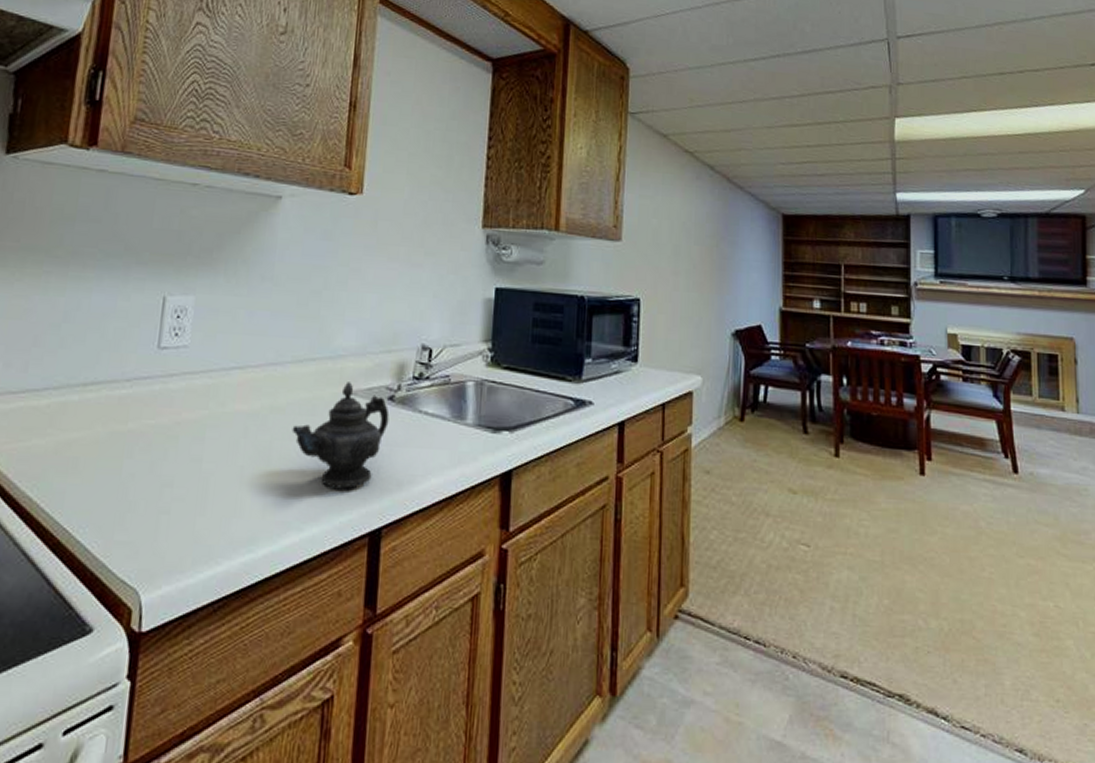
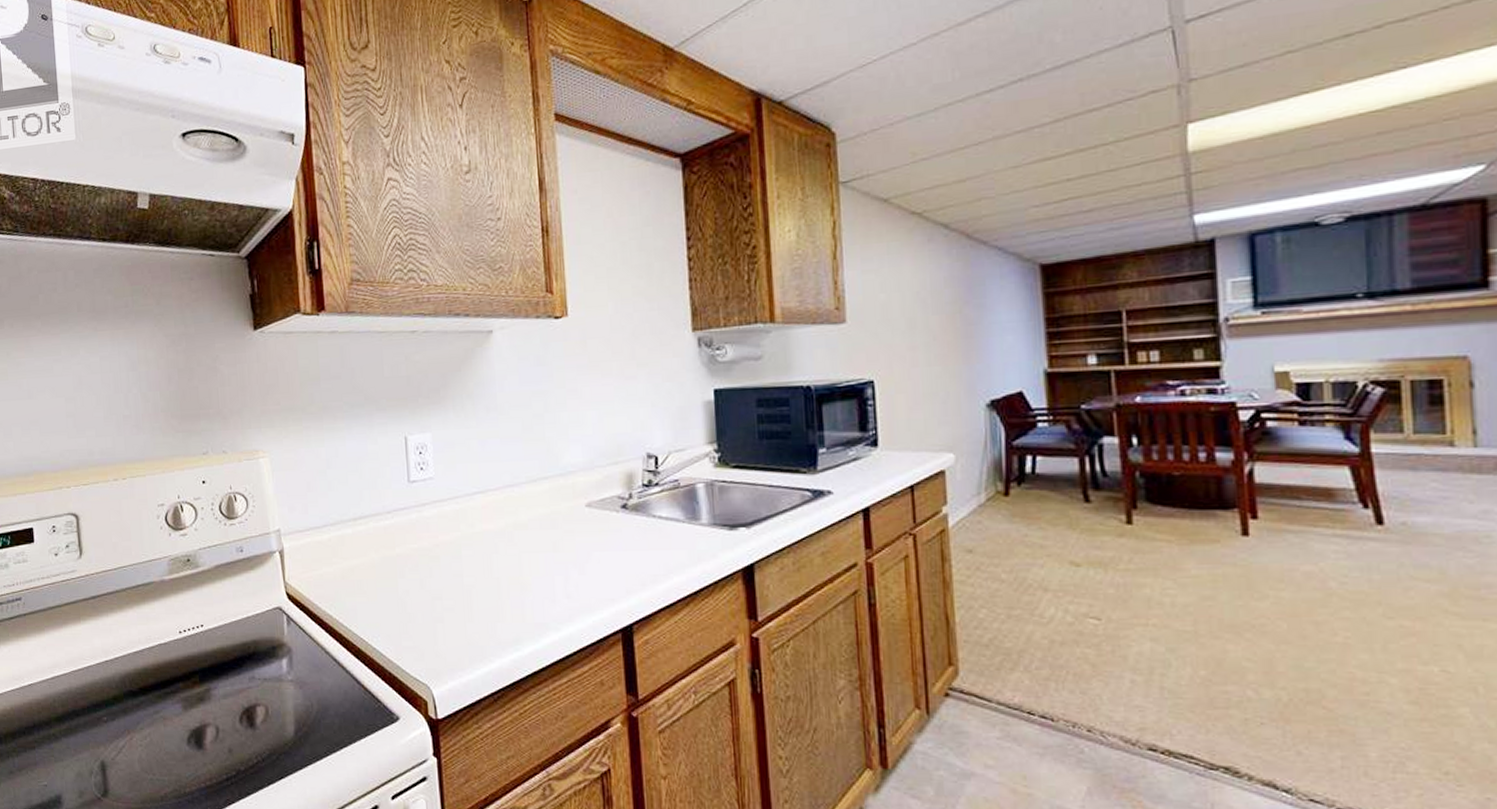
teapot: present [292,382,390,489] -> none [536,495,625,592]

